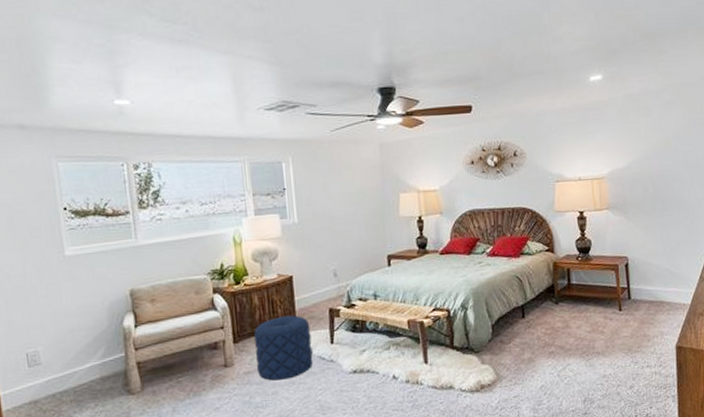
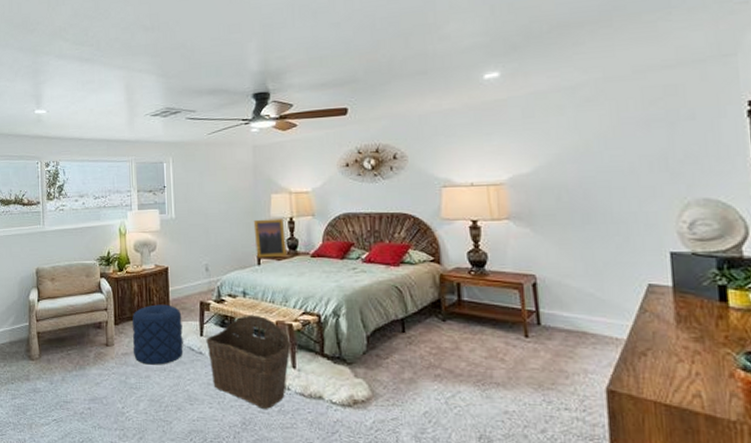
wicker basket: none [337,316,423,407] -> present [206,315,291,409]
picture frame: none [382,218,418,259] -> present [253,218,288,258]

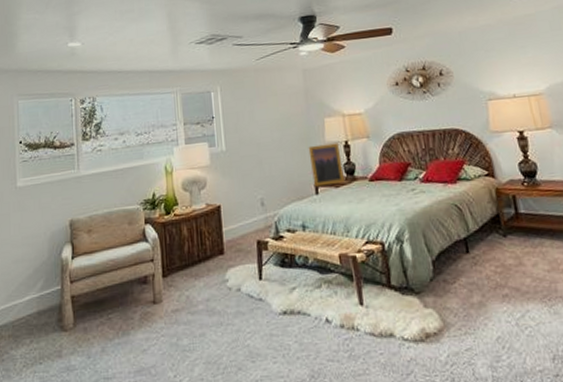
pouf: present [132,304,184,365] -> none [182,247,242,321]
wicker basket: present [206,315,291,409] -> none [265,249,357,356]

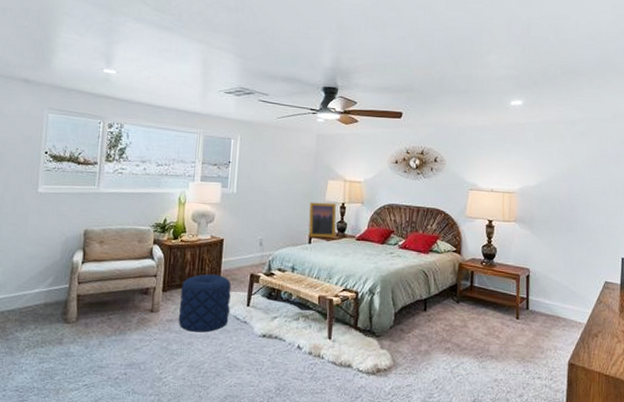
pouf: none [182,247,242,321] -> present [178,274,232,333]

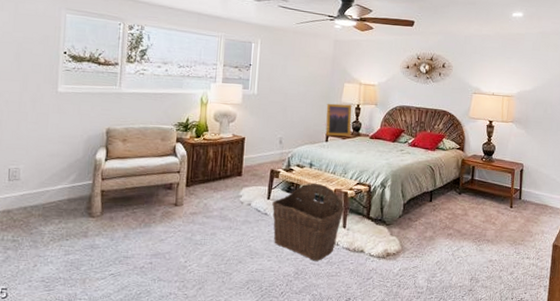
pouf: present [178,274,232,333] -> none [201,170,253,224]
wicker basket: none [252,288,330,376] -> present [272,183,344,261]

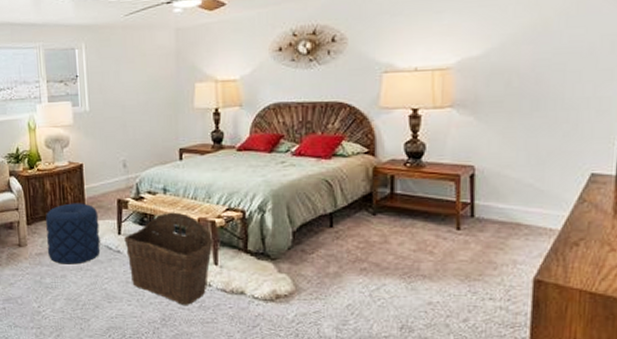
pouf: none [201,170,253,224] -> present [45,203,101,265]
picture frame: present [325,103,352,137] -> none [175,110,212,153]

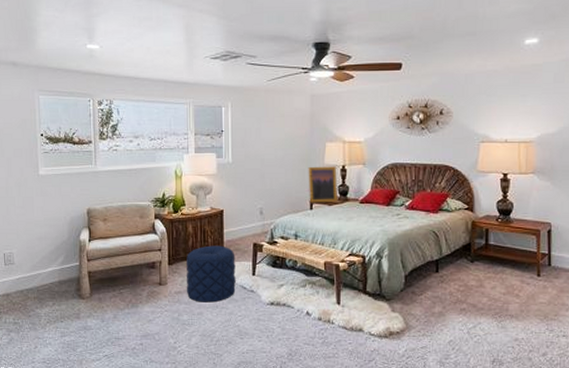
wicker basket: present [124,212,213,305] -> none [258,256,337,341]
picture frame: none [175,110,212,153] -> present [308,166,339,203]

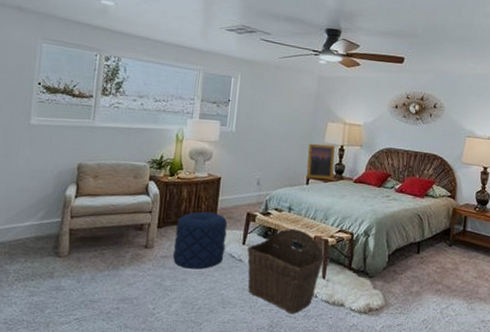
wicker basket: none [258,256,337,341] -> present [247,228,324,314]

